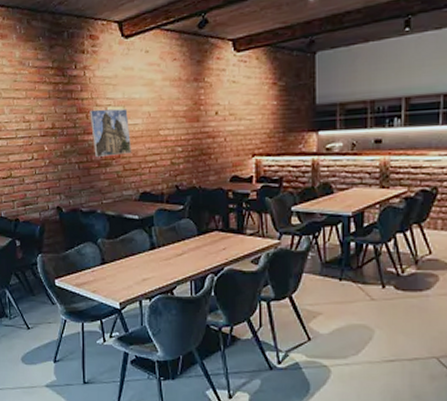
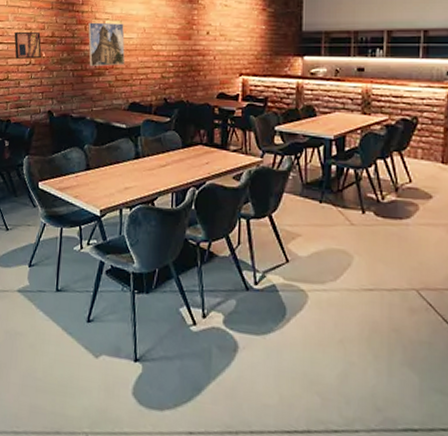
wall art: none [12,125,43,154] -> present [14,31,42,59]

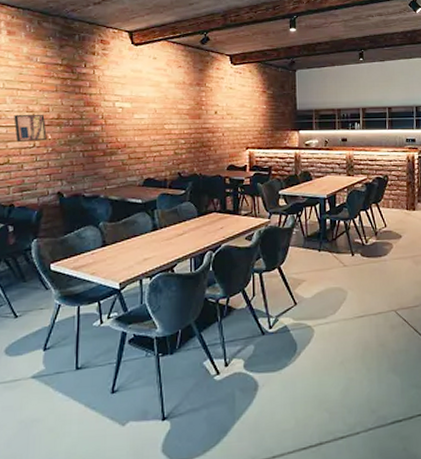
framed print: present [88,22,125,67] -> none [97,104,138,147]

